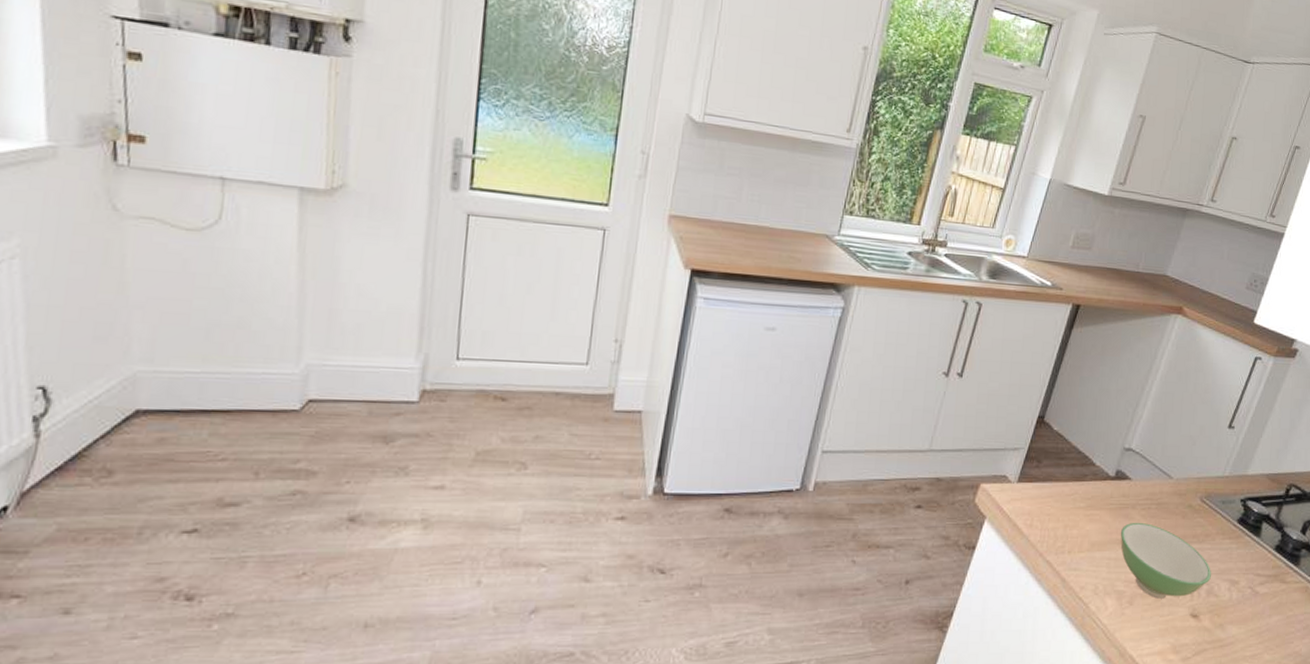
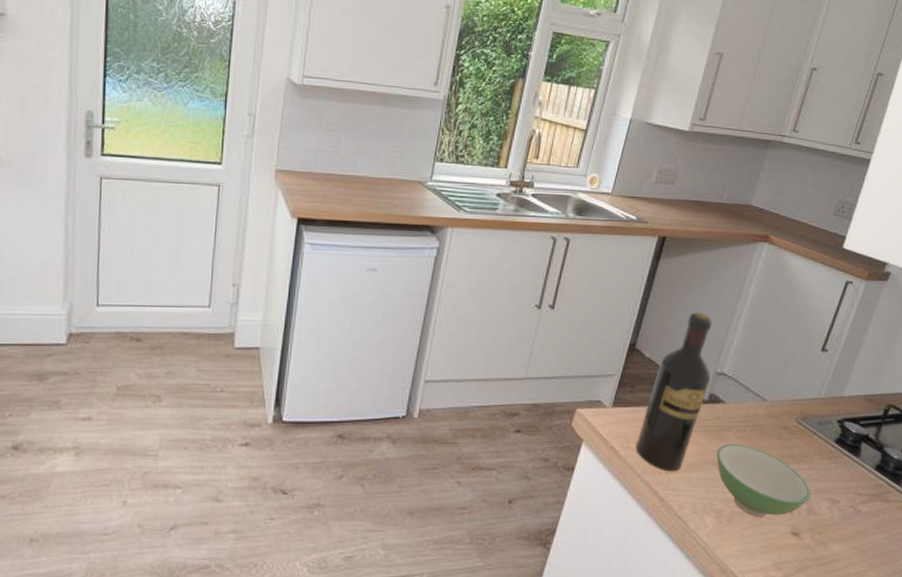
wine bottle: none [1039,384,1122,551] -> present [635,312,712,472]

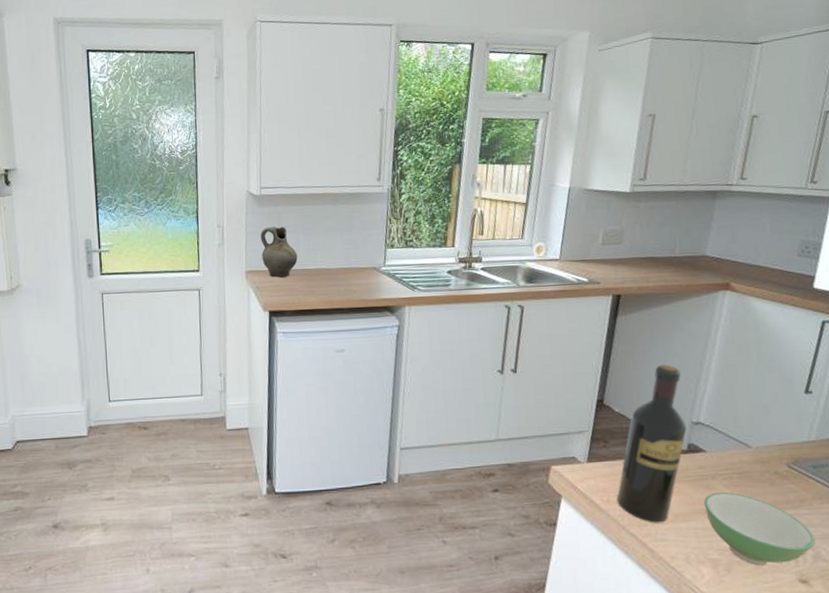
ceramic jug: none [296,122,337,183] -> present [260,226,298,279]

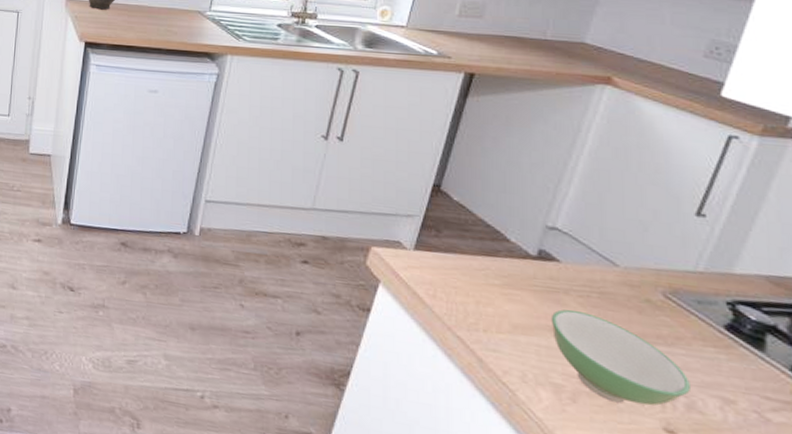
wine bottle: present [616,364,687,523] -> none [444,156,539,331]

